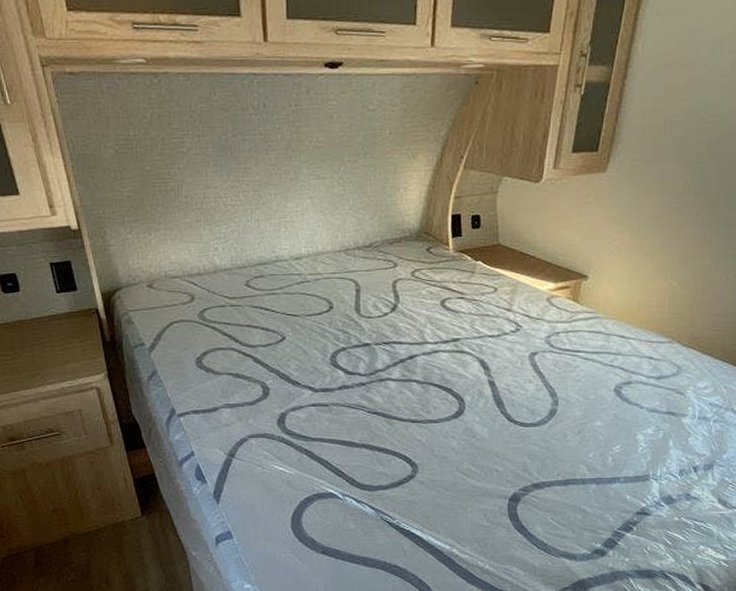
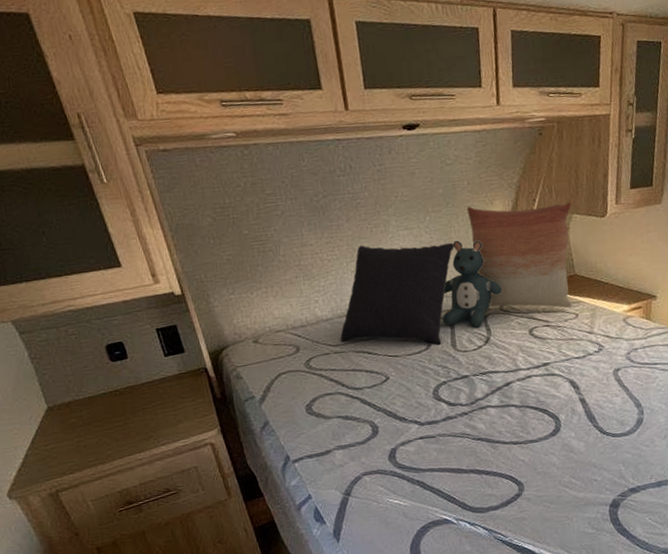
cushion: none [238,192,369,309] -> present [340,242,455,346]
stuffed animal: none [348,195,415,292] -> present [442,240,502,327]
pillow: none [386,158,503,281] -> present [466,202,573,309]

